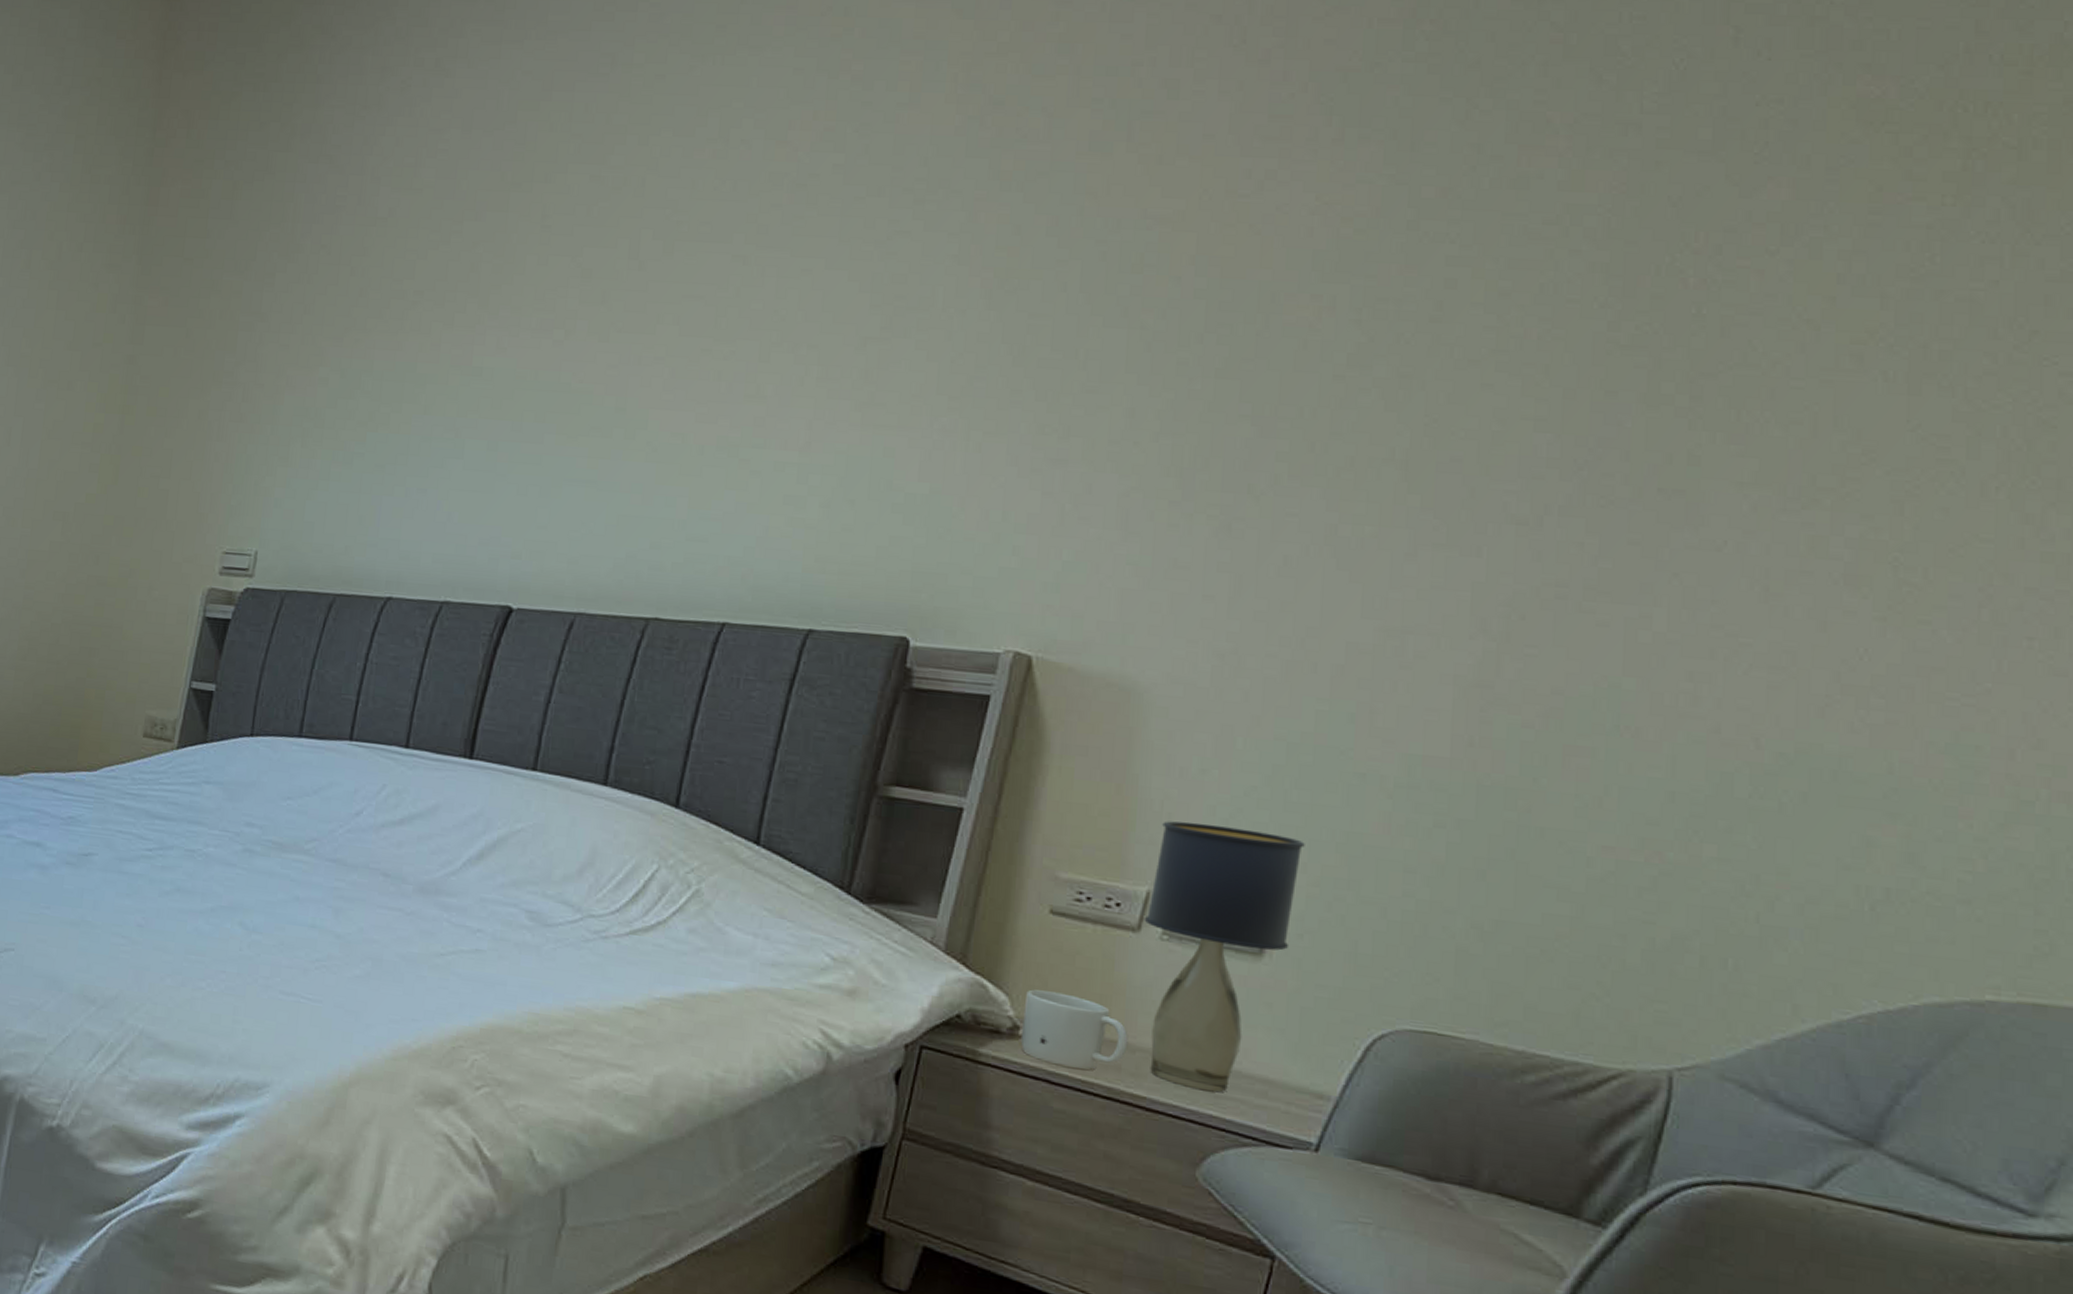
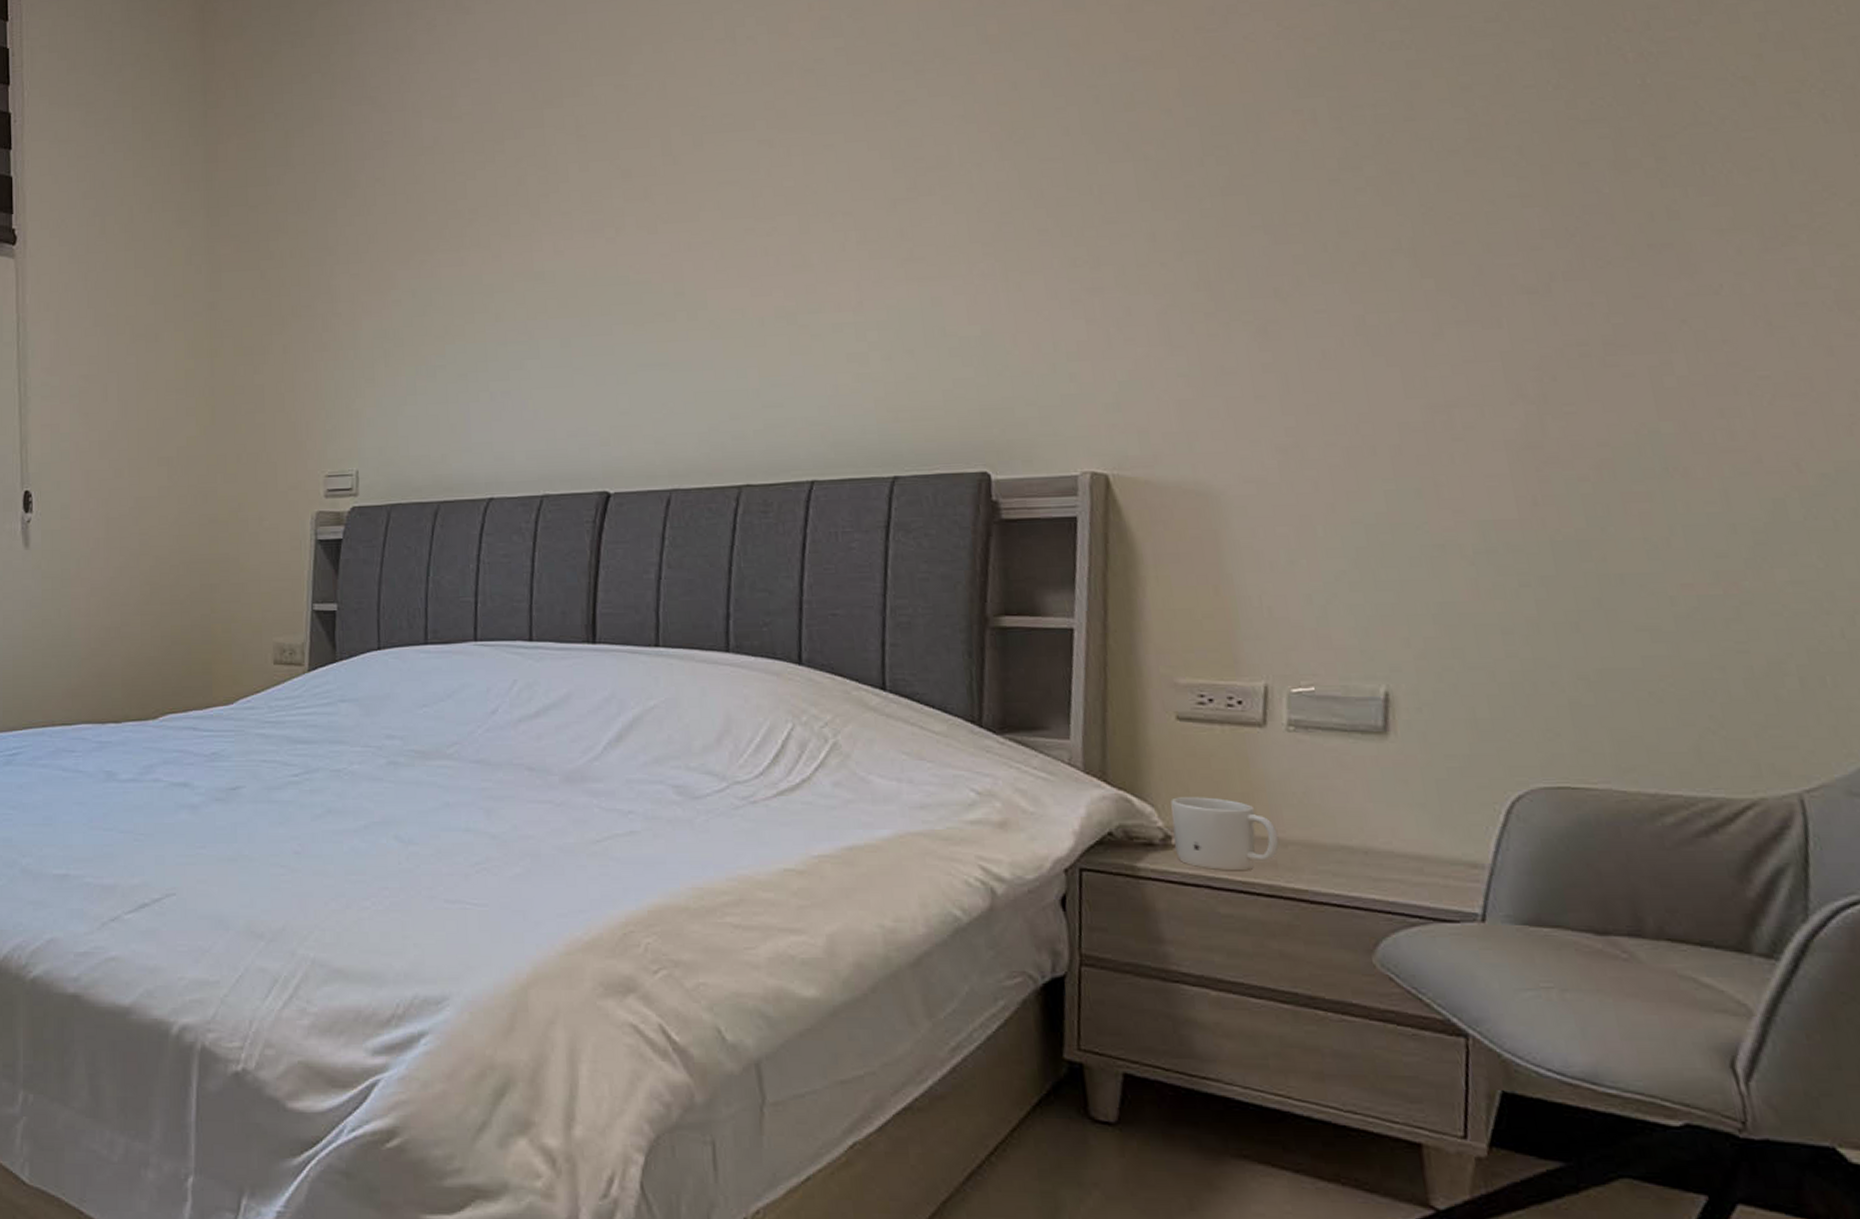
table lamp: present [1144,821,1305,1093] -> none [1265,612,1410,876]

